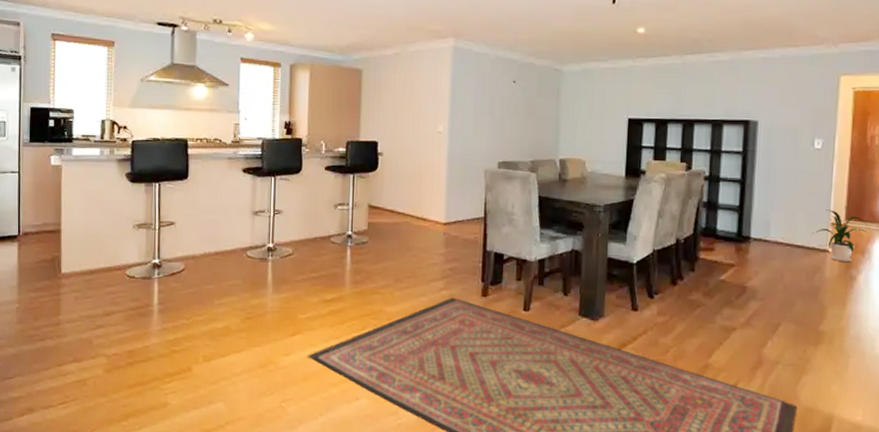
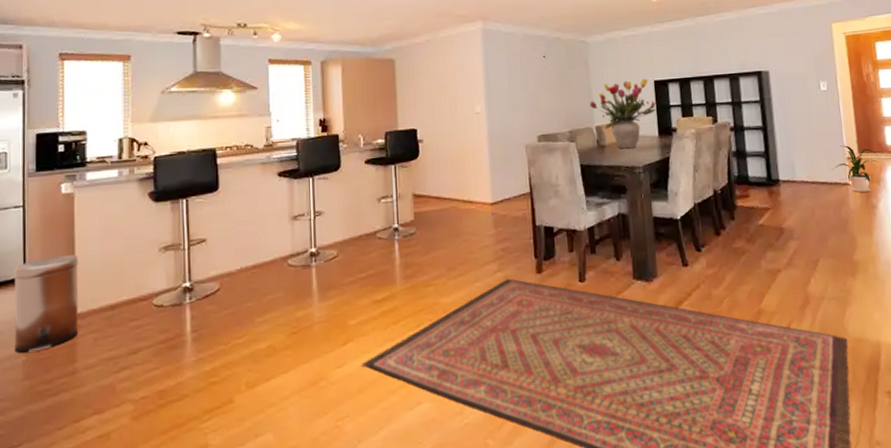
pedal bin: none [10,220,64,302] -> present [13,254,79,354]
flower arrangement: none [555,115,627,186] -> present [589,78,657,149]

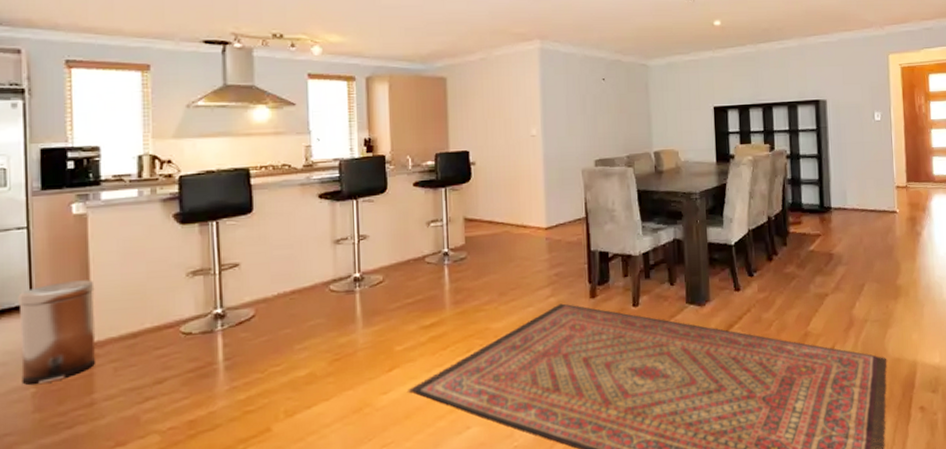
flower arrangement: present [589,78,657,149] -> none [648,104,715,175]
house plant: present [831,145,878,193] -> none [880,174,924,221]

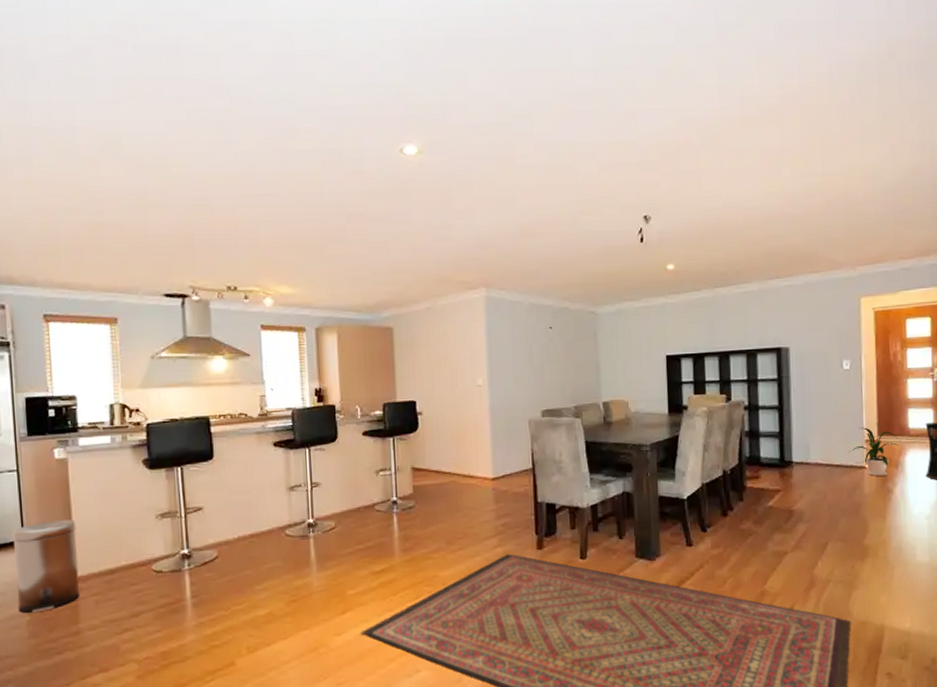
house plant: none [880,174,924,221] -> present [847,427,898,477]

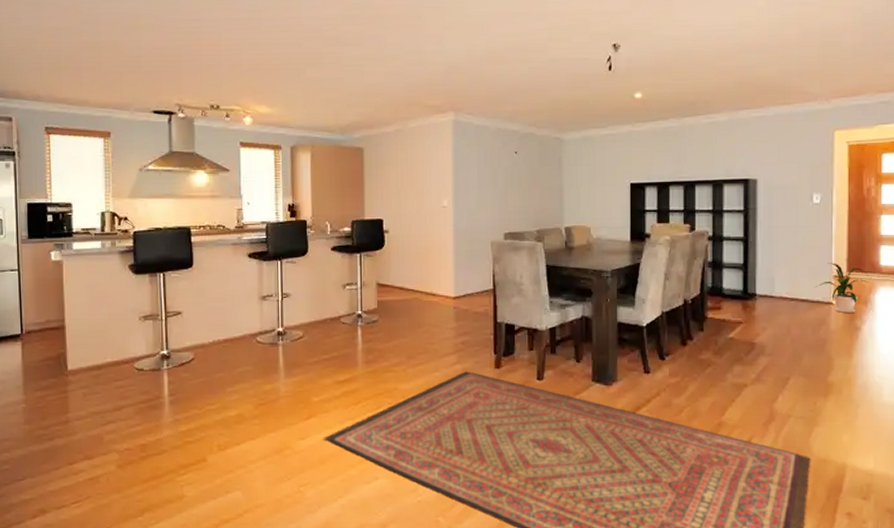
pedal bin: present [12,519,79,614] -> none [12,317,69,402]

